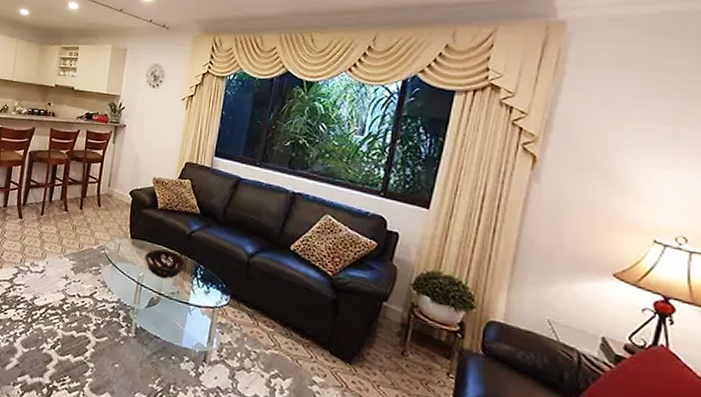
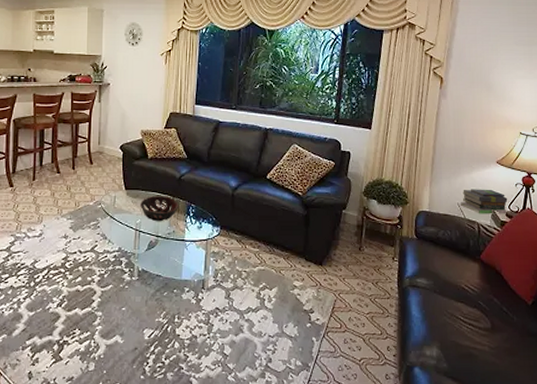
books: none [553,303,629,347] -> present [461,189,508,214]

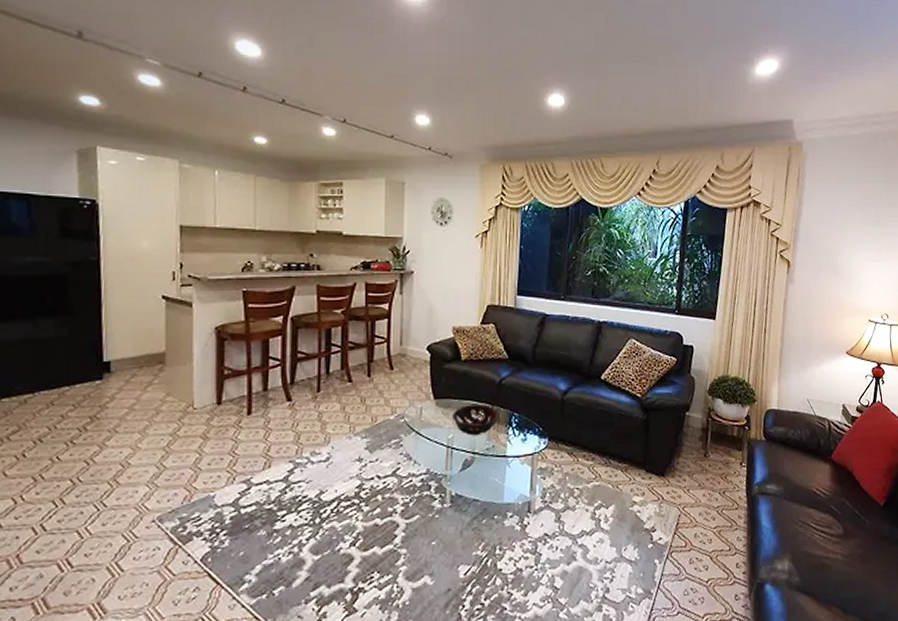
books: present [461,189,508,214] -> none [810,382,858,410]

